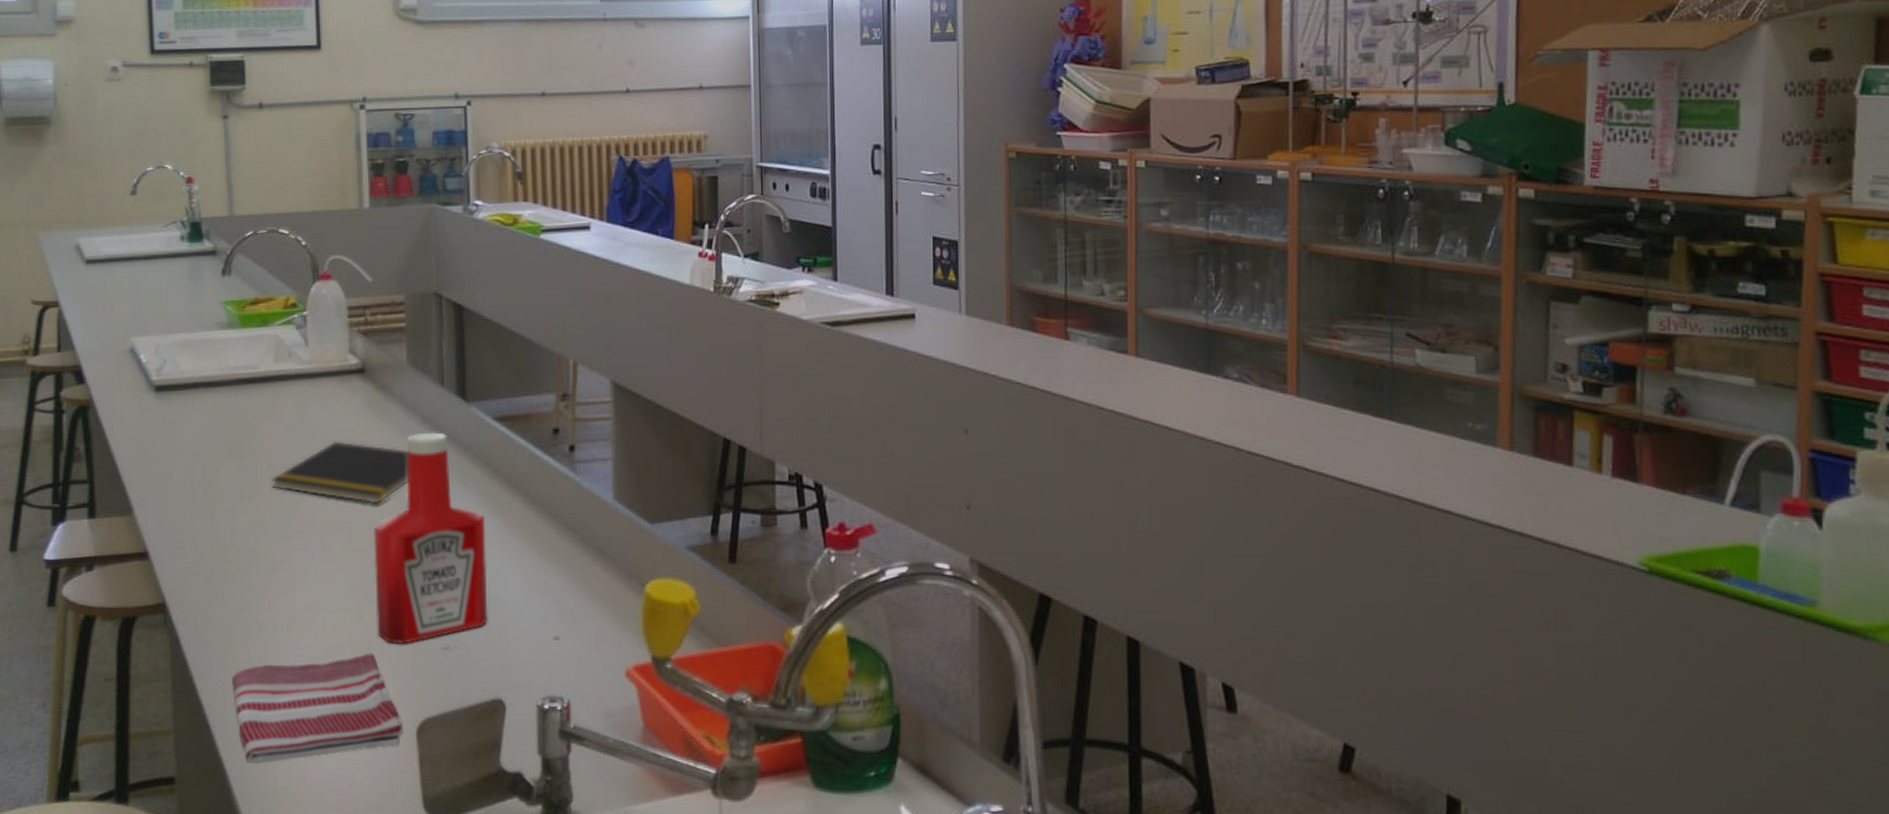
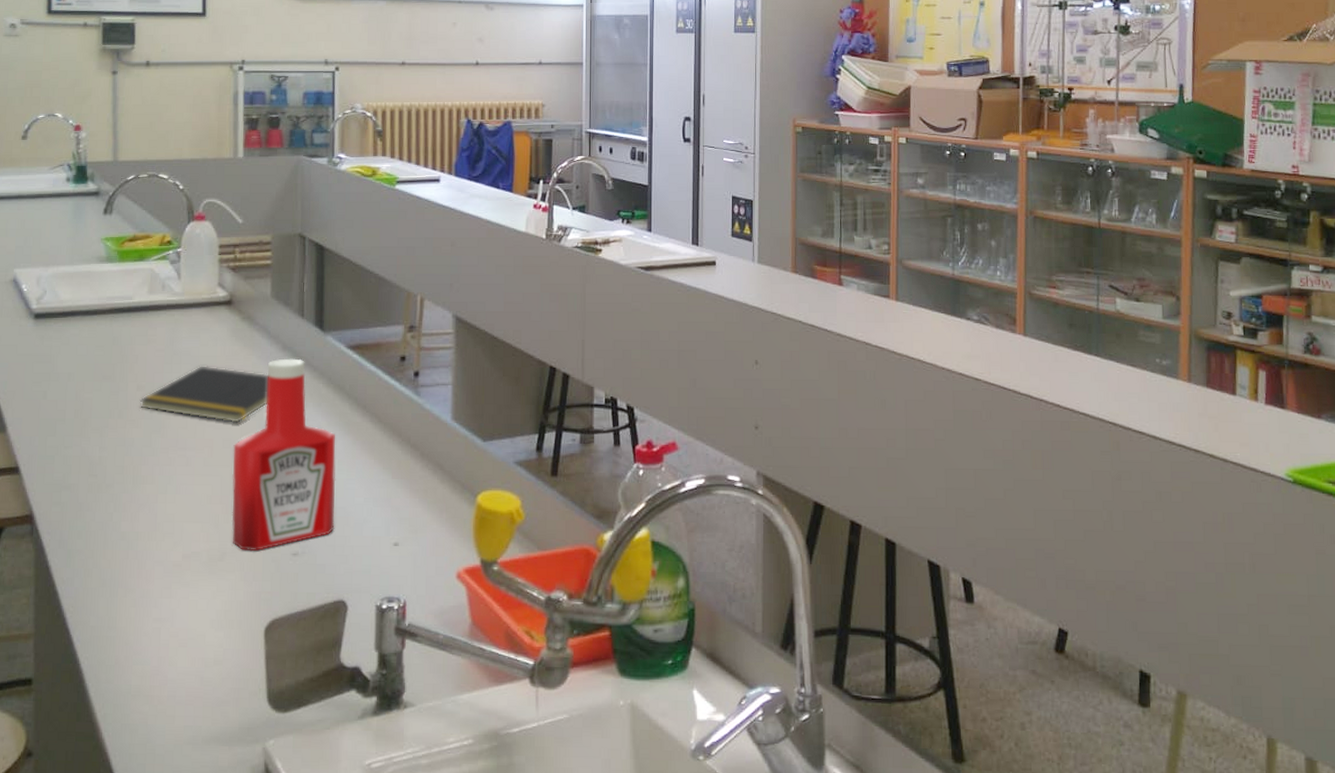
dish towel: present [231,653,403,763] -> none [92,559,252,664]

